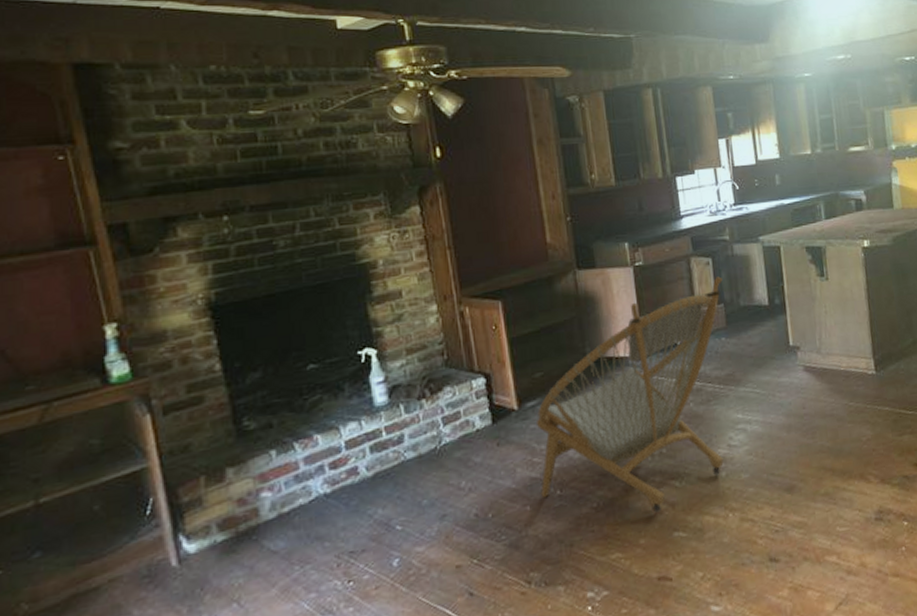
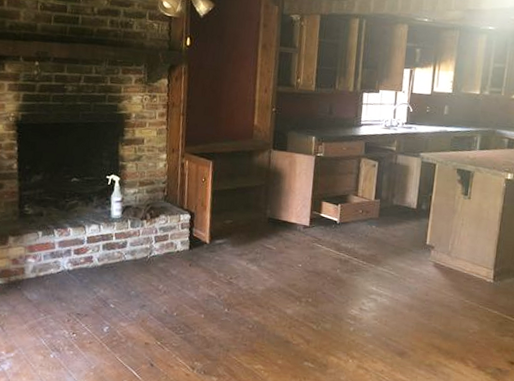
armchair: present [537,276,724,514] -> none [213,177,383,345]

